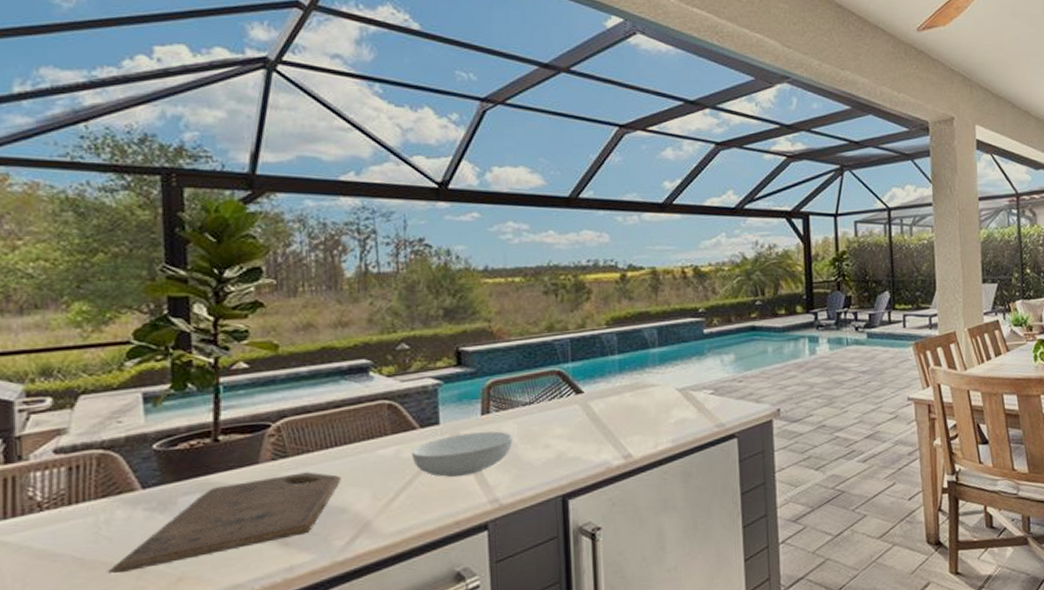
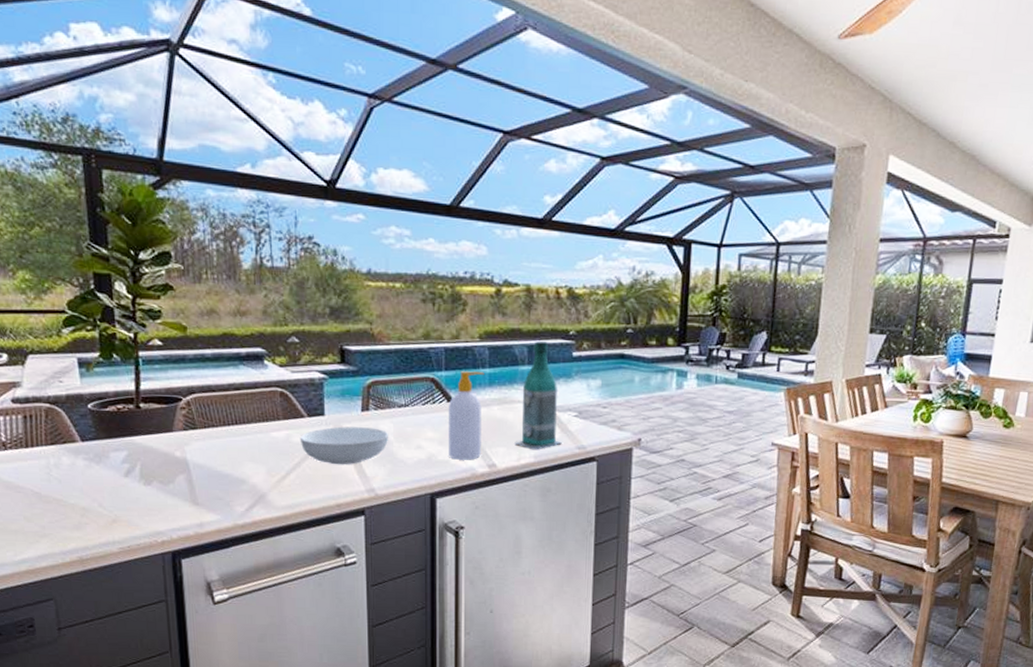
cutting board: present [107,472,342,574] -> none [59,444,241,510]
soap bottle: none [577,359,615,455] -> present [449,371,484,460]
bottle: none [650,322,700,433] -> present [515,342,562,449]

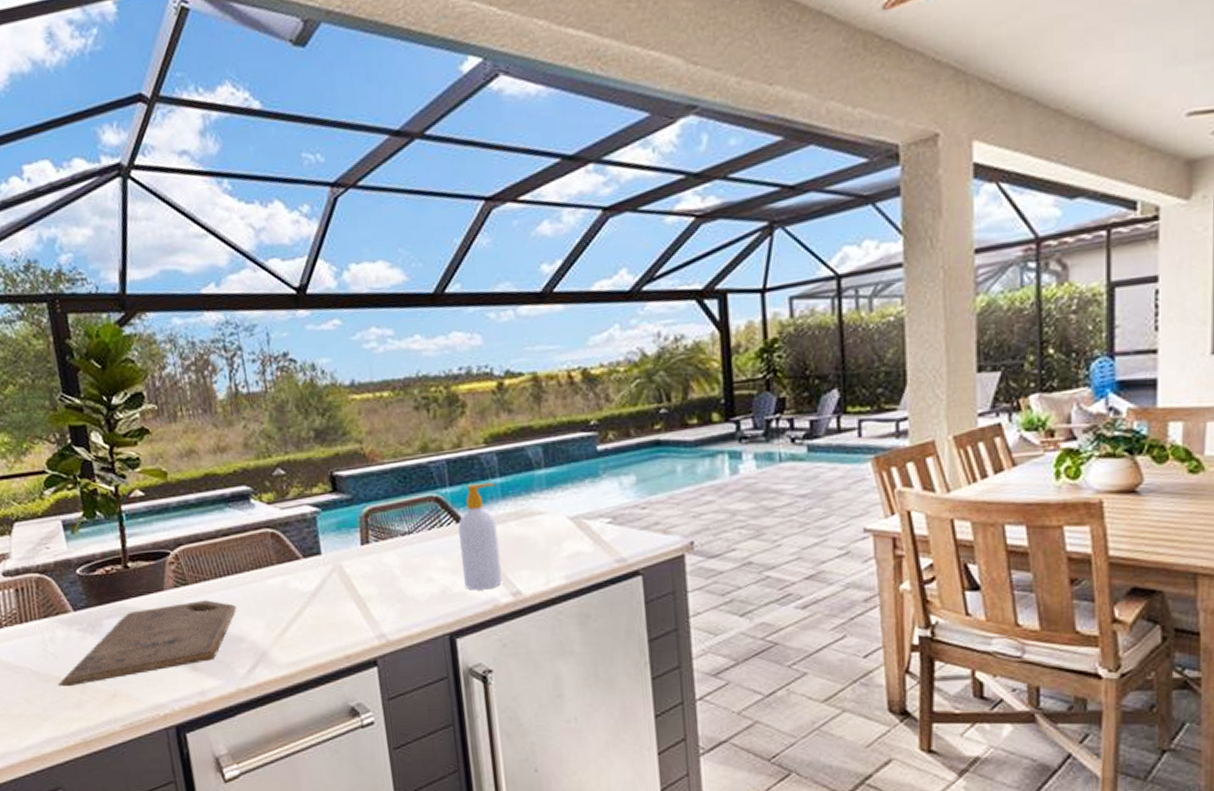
cutting board: none [59,444,241,510] -> present [57,600,237,687]
serving bowl: present [299,426,389,465] -> none [297,562,395,610]
bottle: present [515,342,562,449] -> none [540,437,597,568]

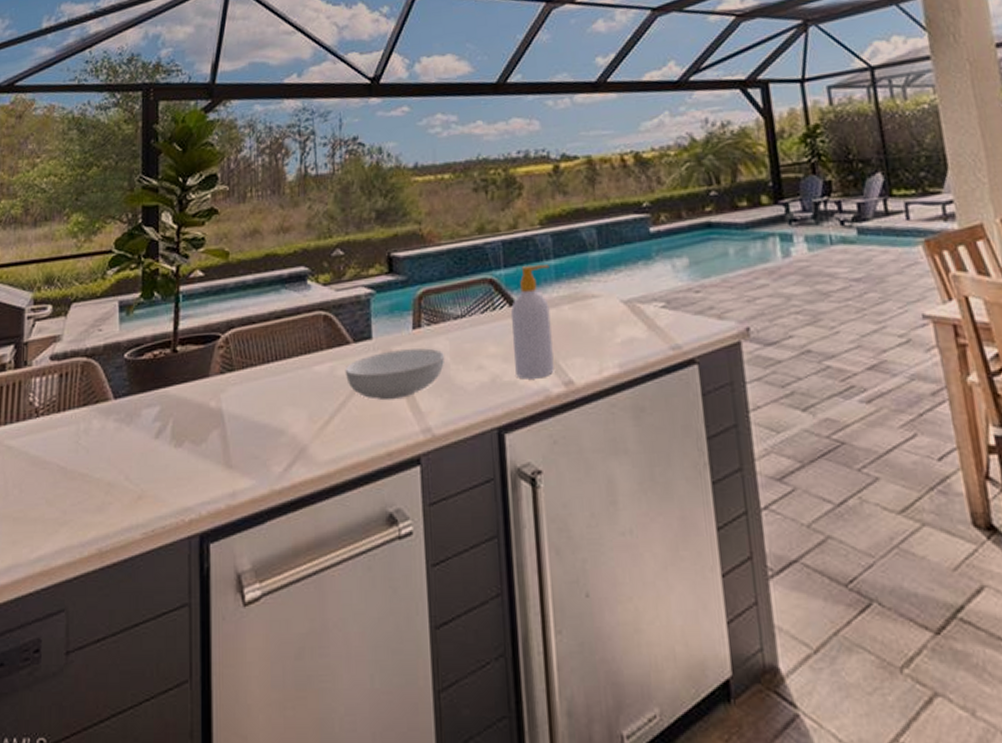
cutting board: present [57,600,237,687] -> none [83,388,281,486]
serving bowl: none [297,562,395,610] -> present [344,348,445,401]

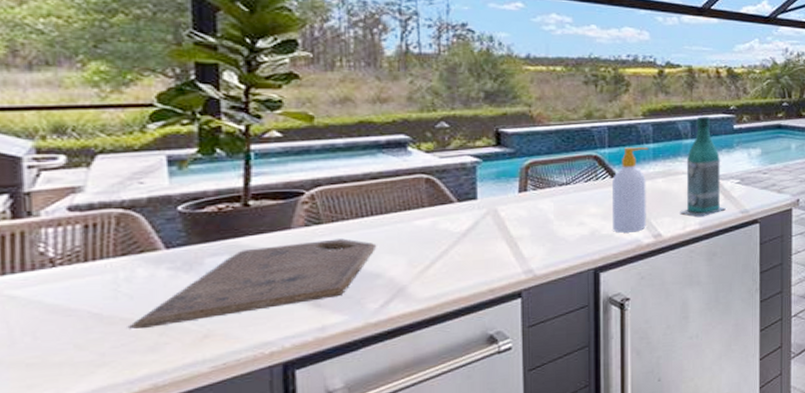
cutting board: none [83,388,281,486] -> present [127,239,377,329]
serving bowl: present [344,348,445,401] -> none [447,208,549,249]
bottle: none [593,219,651,356] -> present [680,117,726,216]

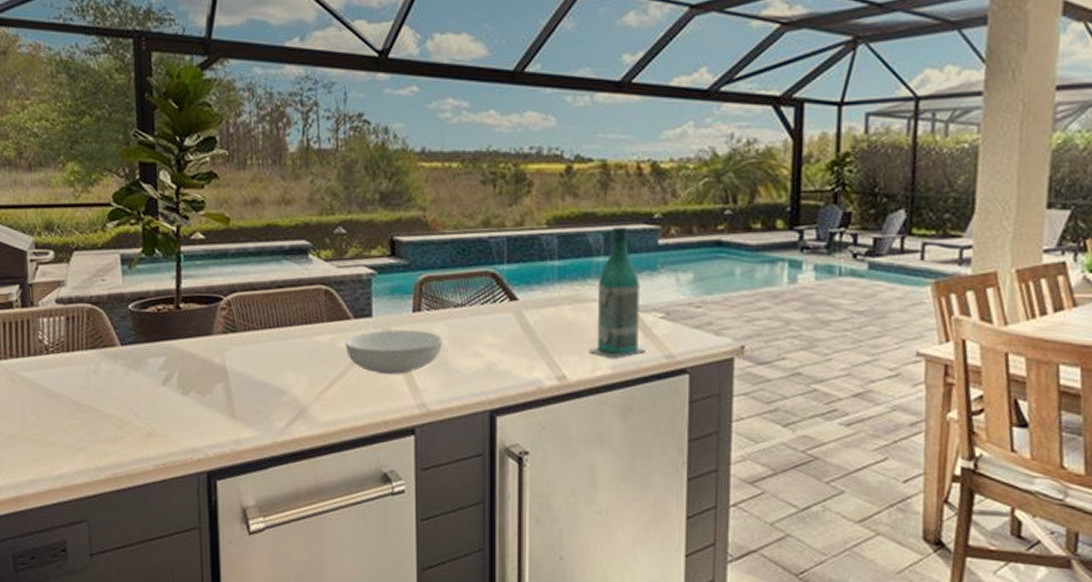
cutting board: present [127,239,377,329] -> none [96,349,282,421]
serving bowl: none [447,208,549,249] -> present [345,330,443,375]
soap bottle: present [613,147,648,233] -> none [511,264,553,371]

